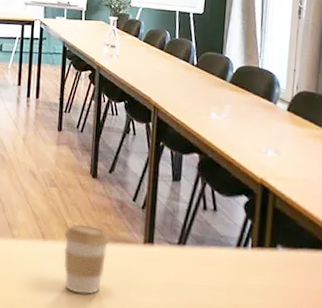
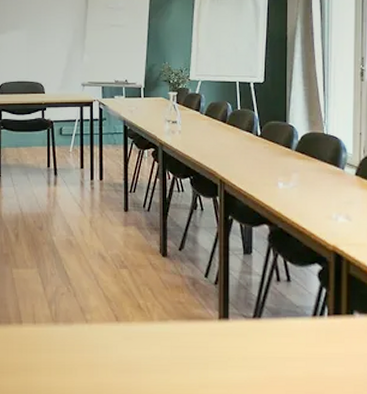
coffee cup: present [63,224,111,295] -> none [137,304,185,374]

